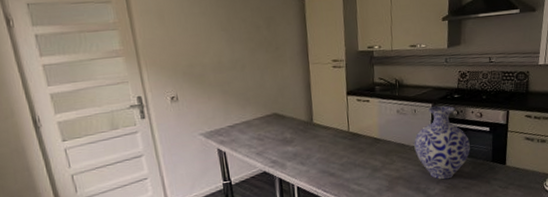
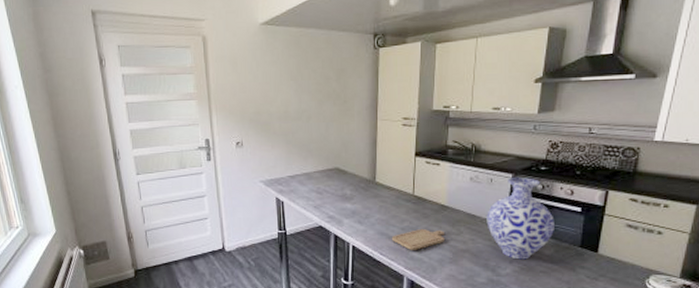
chopping board: none [333,162,380,184] -> present [392,229,444,250]

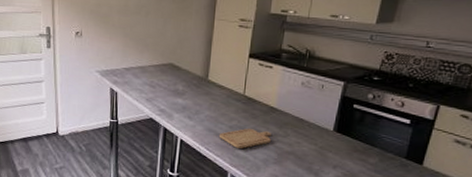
vase: present [486,177,554,260] -> none [314,85,382,166]

